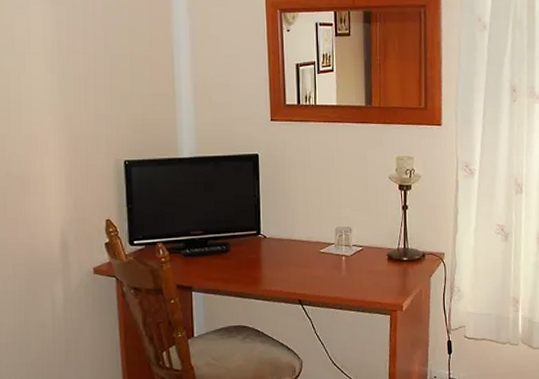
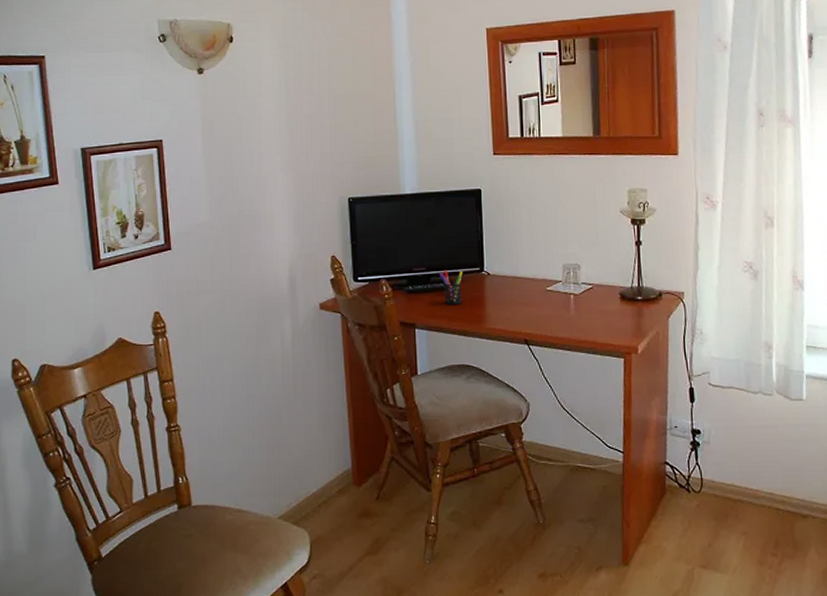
pen holder: none [216,233,239,268] -> present [438,269,462,305]

